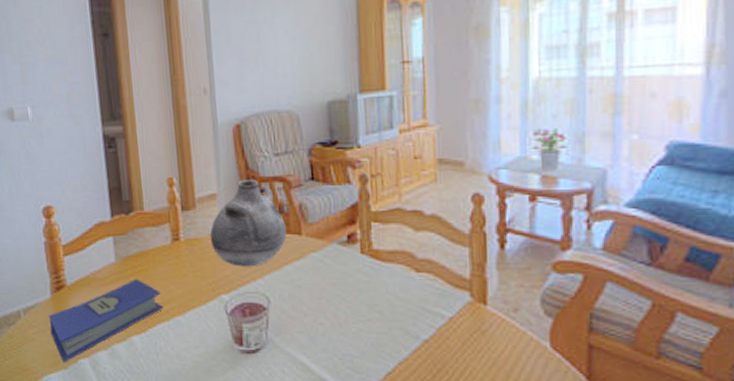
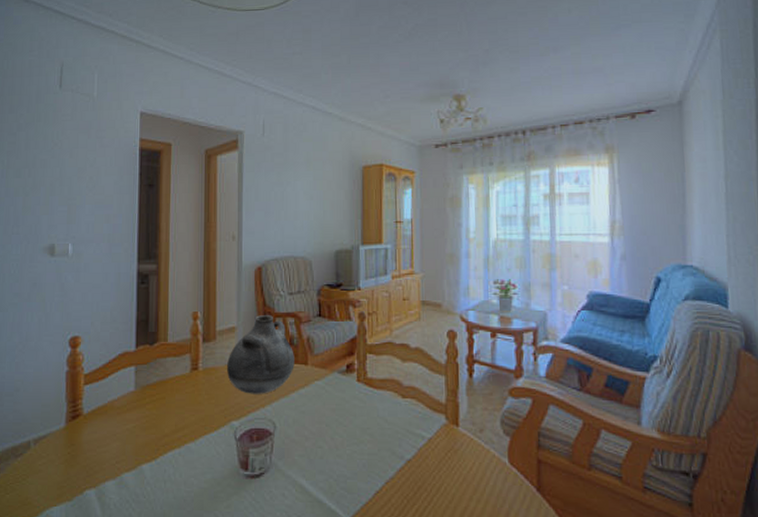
hardcover book: present [48,278,163,363] -> none [59,406,176,495]

